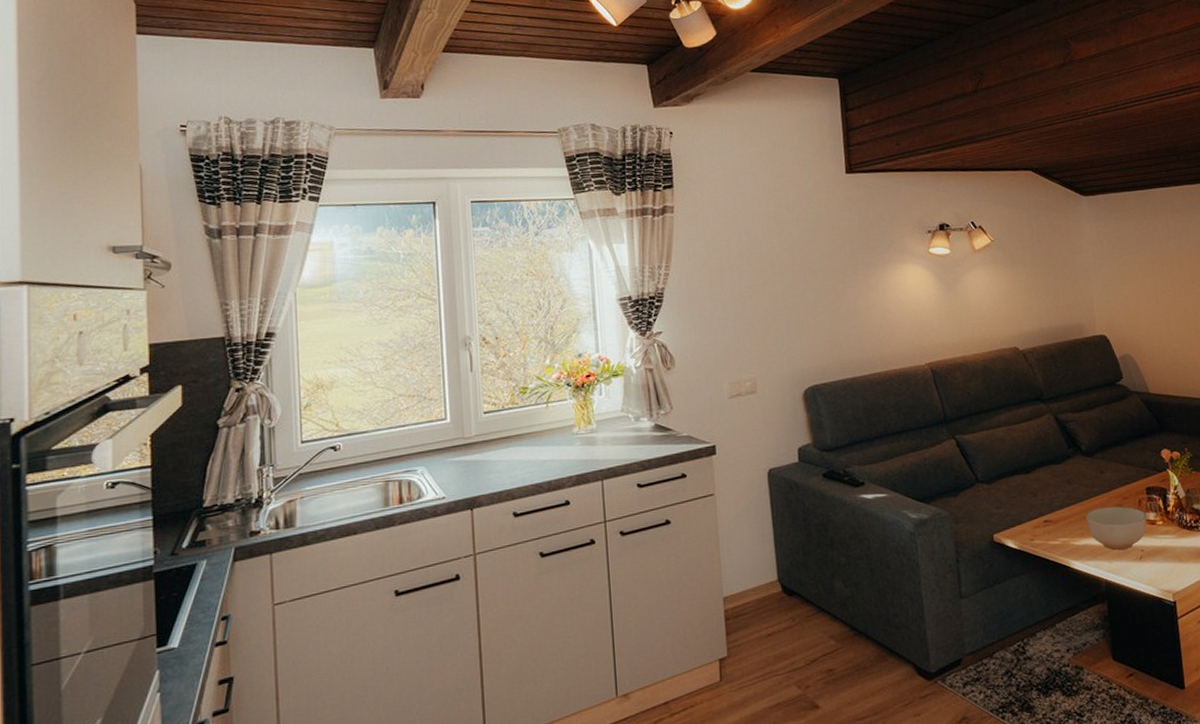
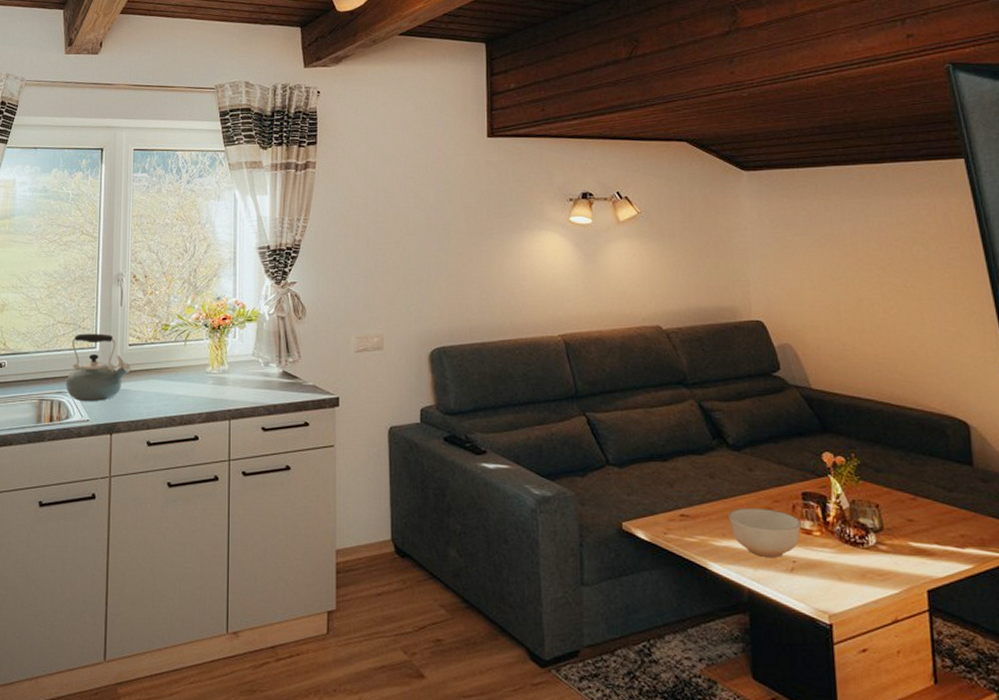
kettle: none [415,403,489,478] -> present [66,334,132,401]

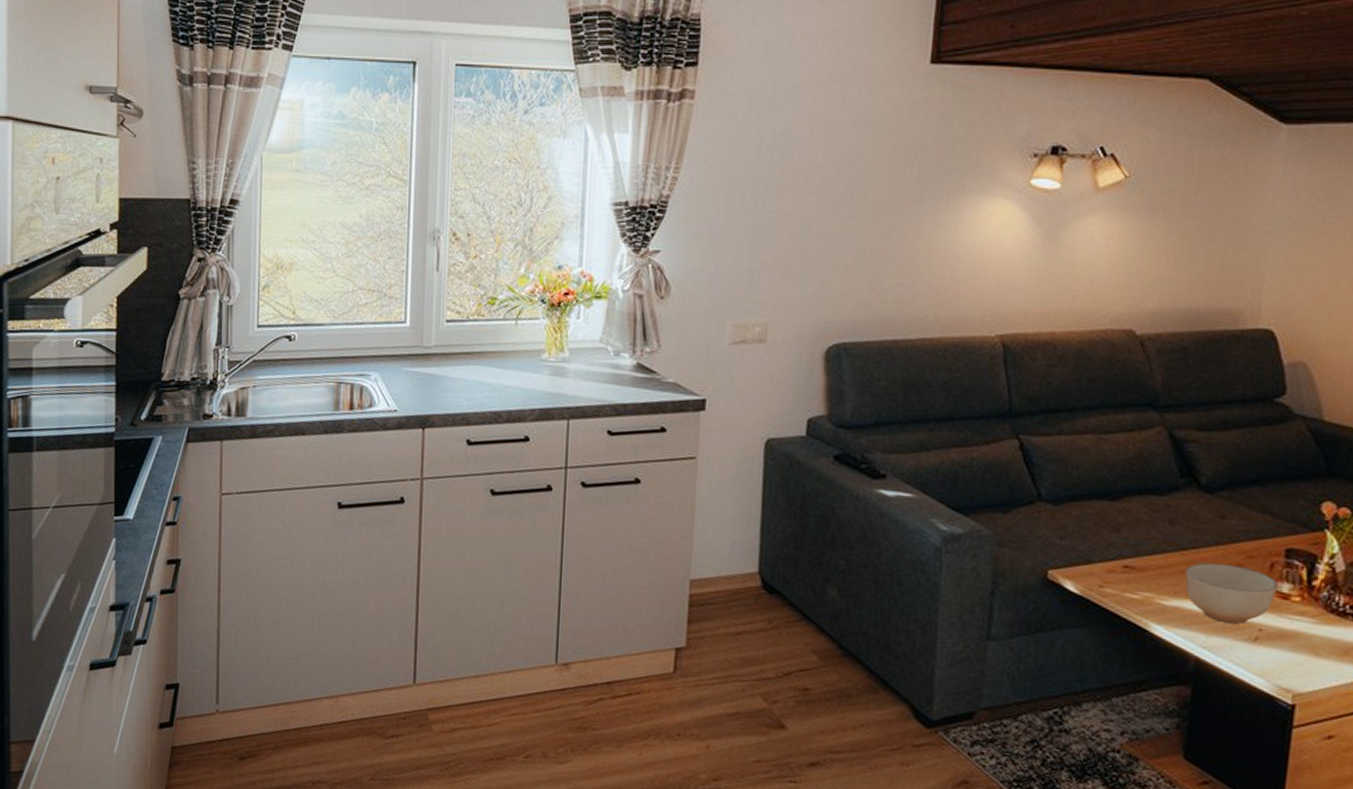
kettle: present [66,334,132,401] -> none [369,304,450,388]

